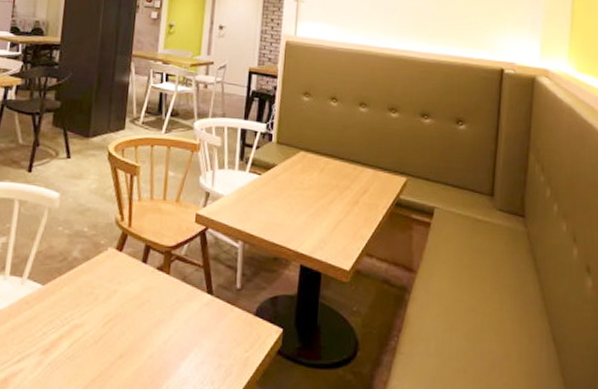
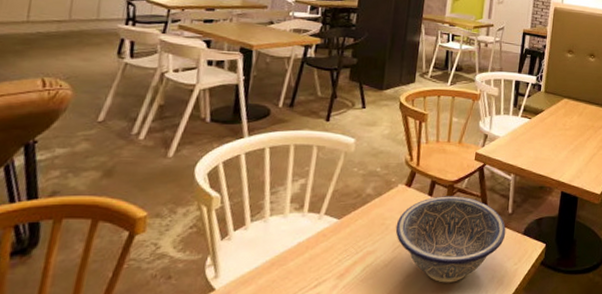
decorative bowl: none [105,263,234,368] -> present [395,196,506,283]

